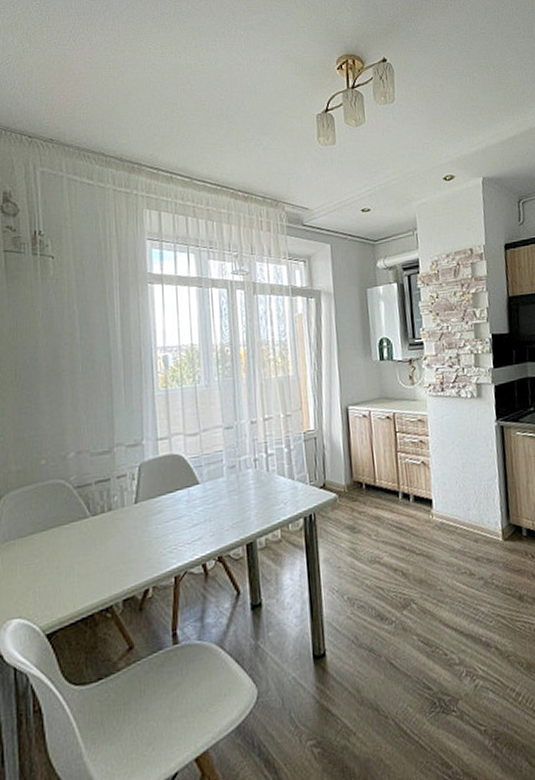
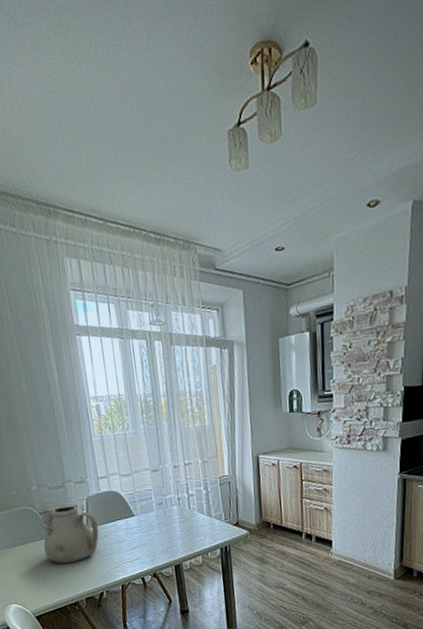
teapot: none [73,475,151,554] -> present [39,506,99,563]

